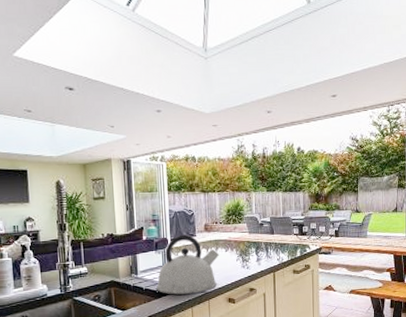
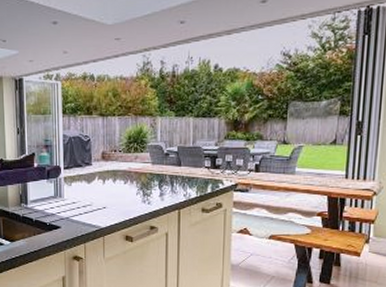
kettle: present [156,234,219,295] -> none [47,163,117,228]

